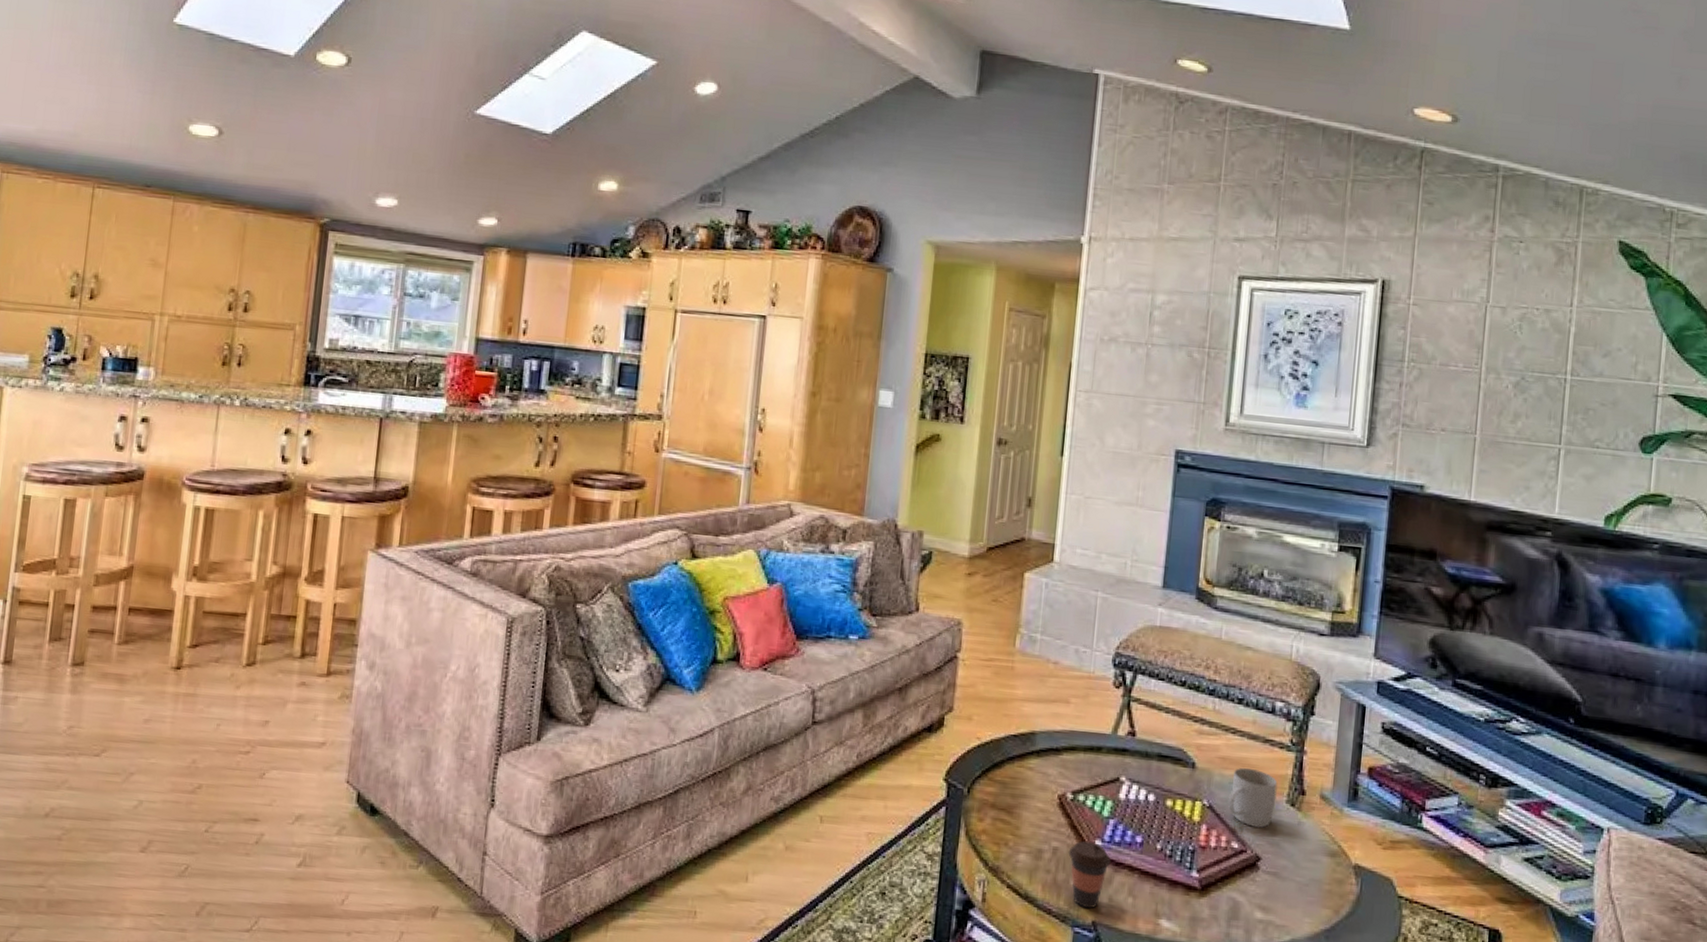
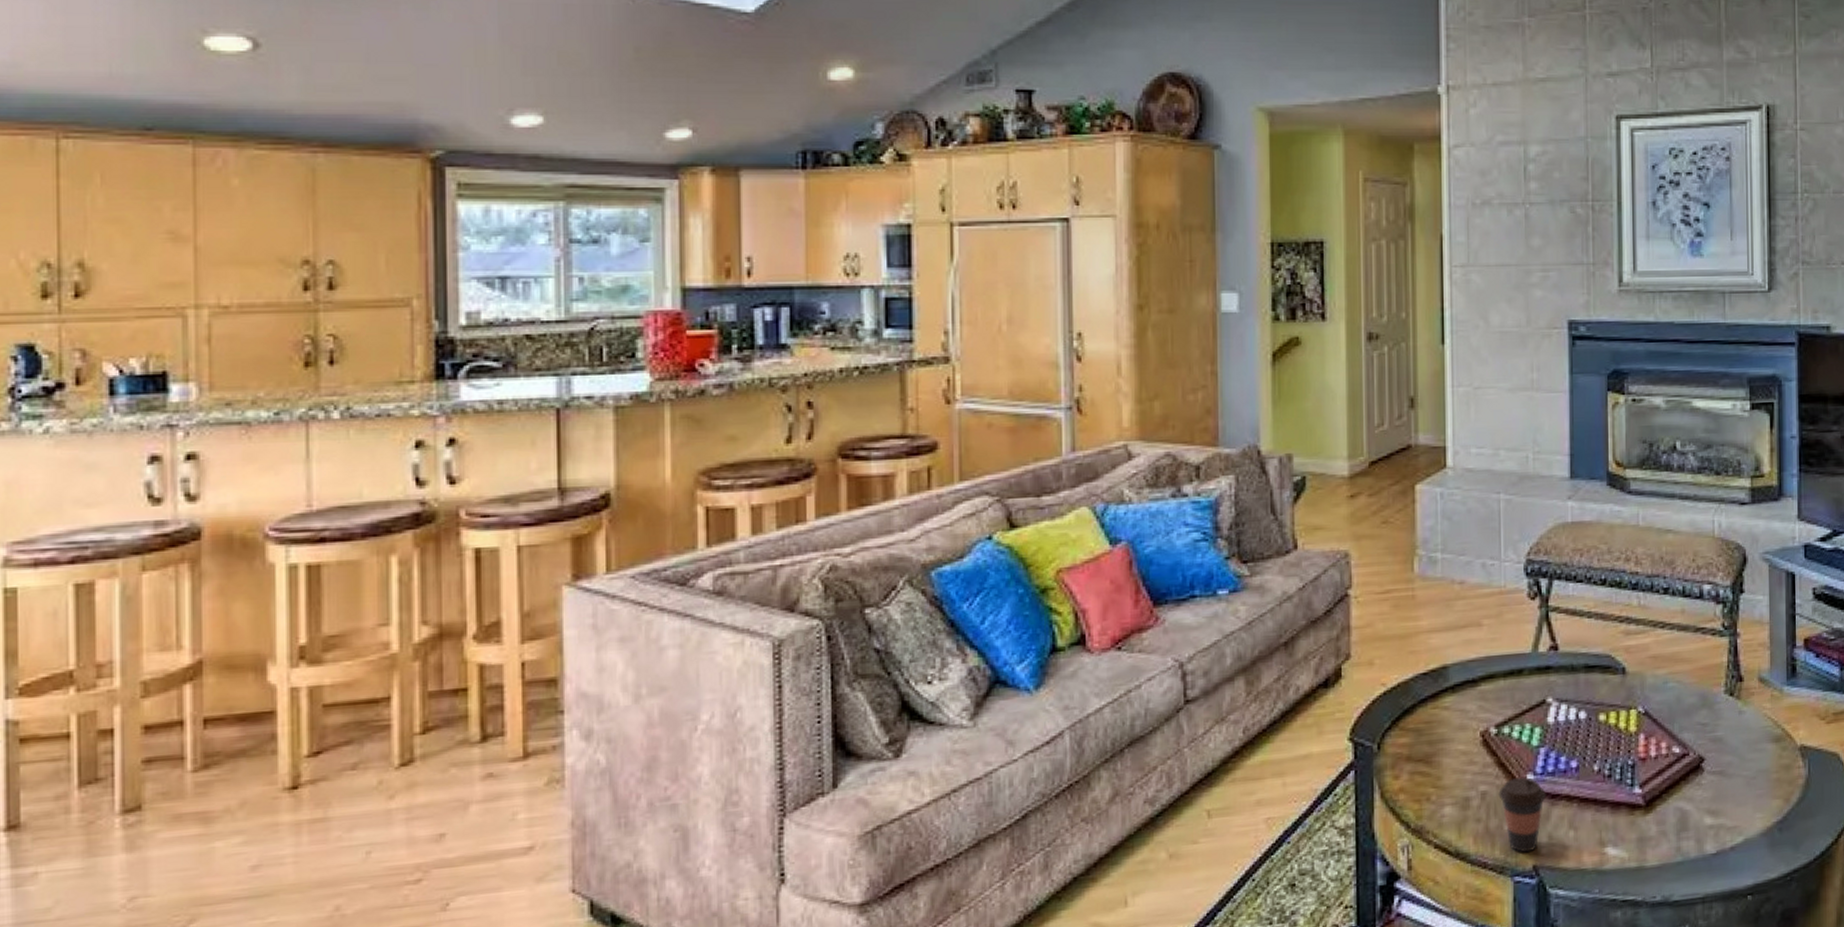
mug: present [1228,767,1278,829] -> none [1664,662,1714,727]

